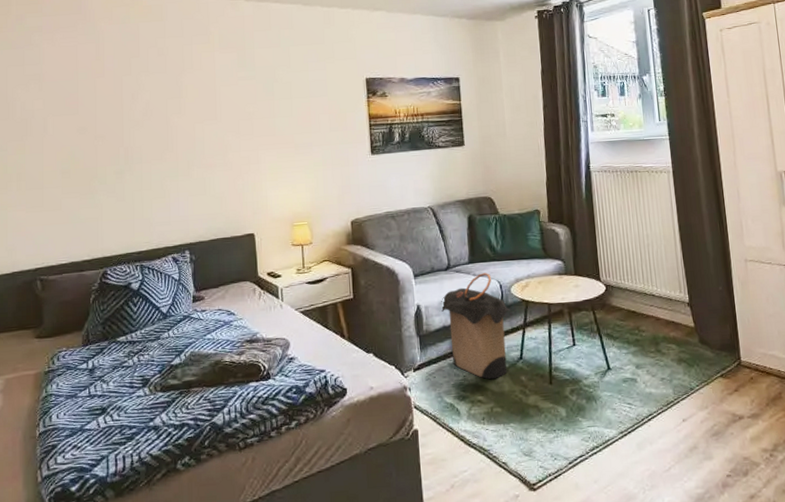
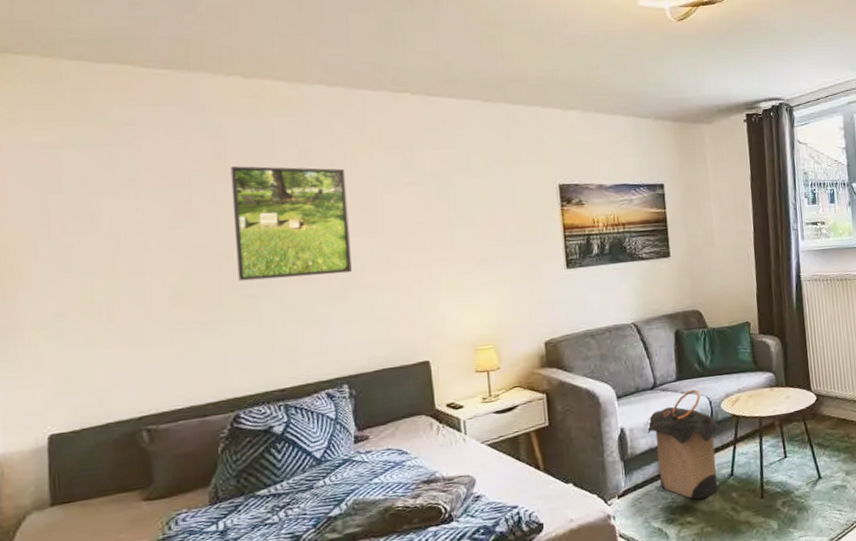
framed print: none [107,63,195,159] -> present [230,166,352,281]

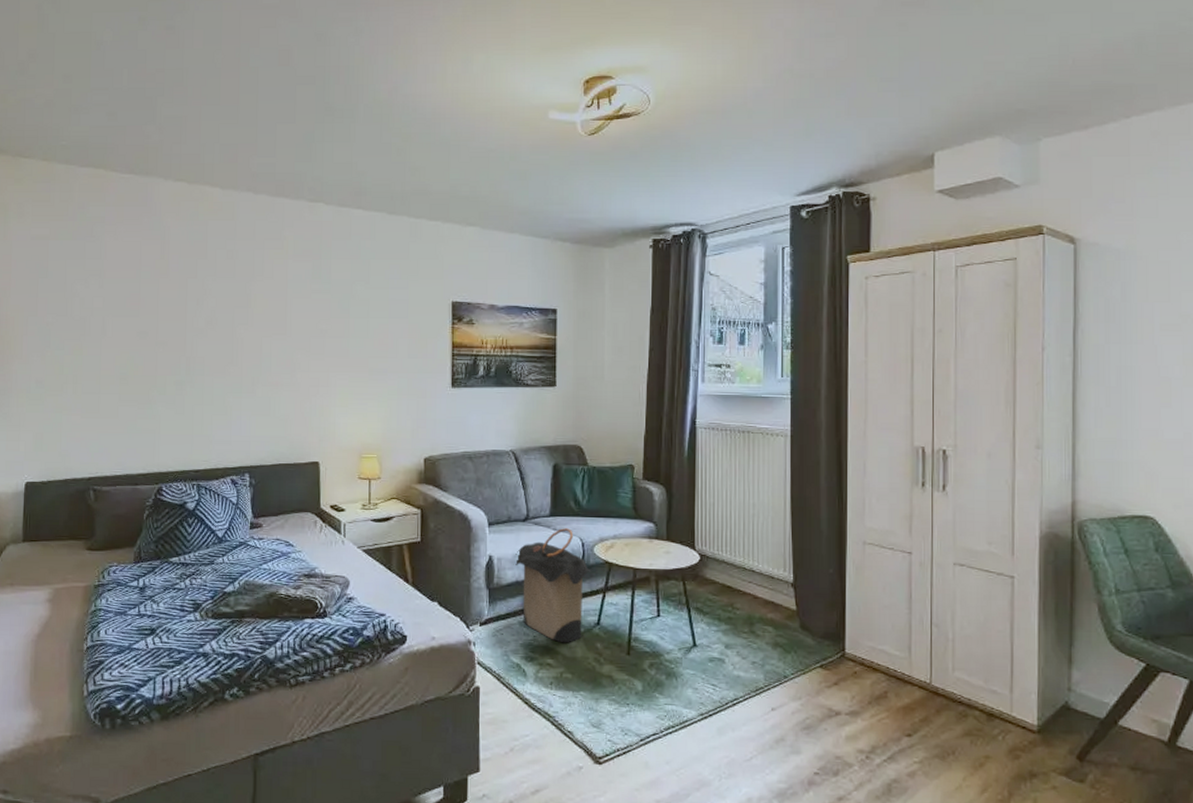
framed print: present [230,166,352,281] -> none [170,264,263,371]

